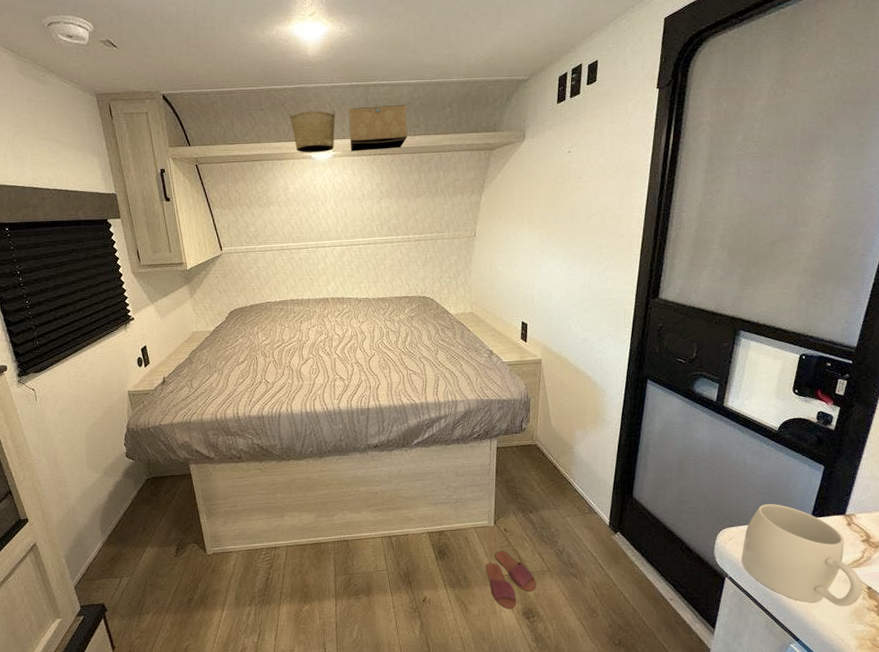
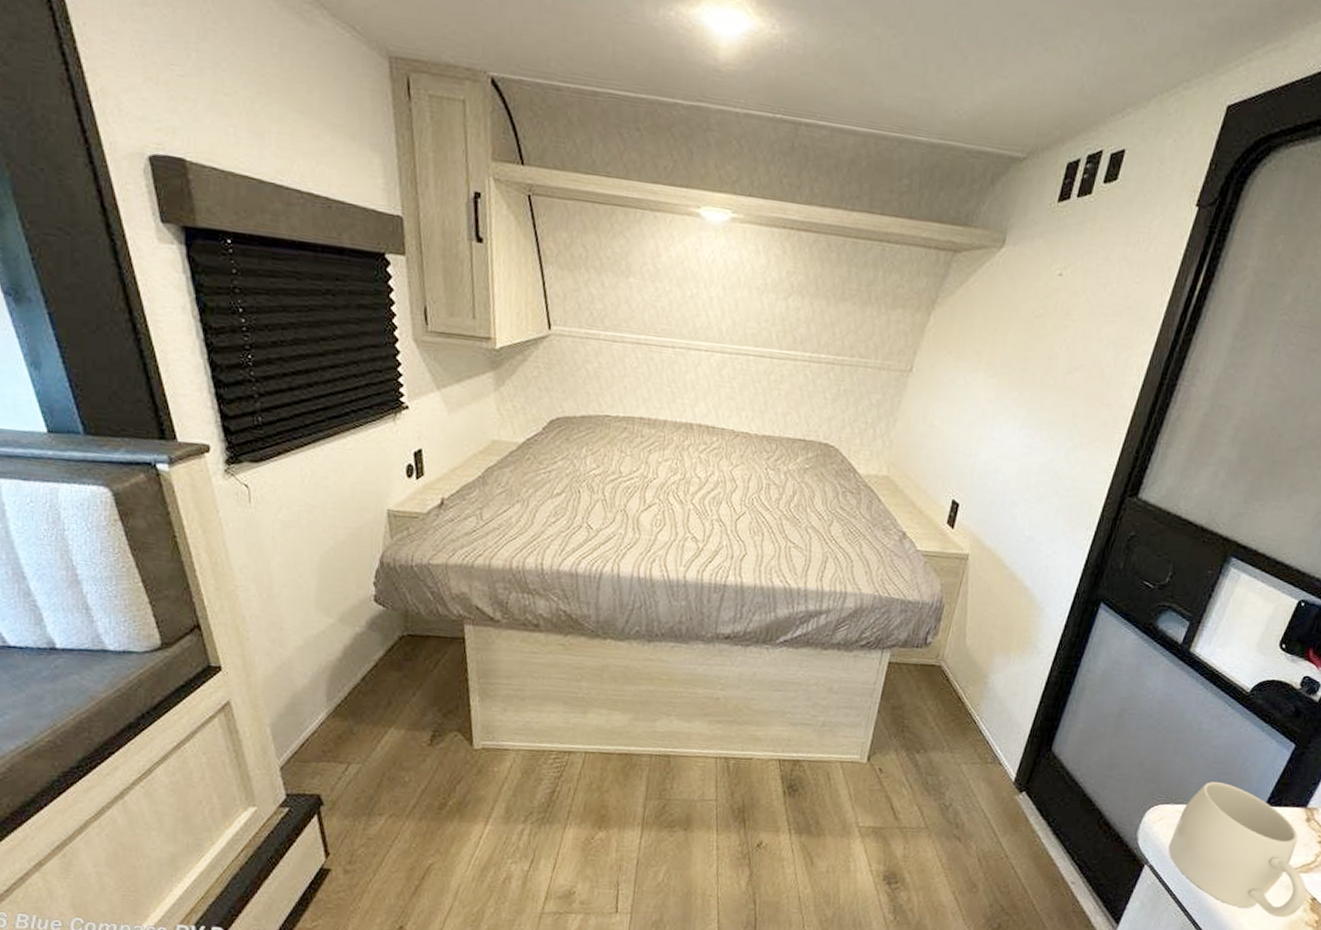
basket: present [289,110,335,153] -> none [676,142,744,212]
decorative box: present [349,104,407,152] -> none [757,152,848,226]
slippers: present [485,550,536,609] -> none [846,795,907,870]

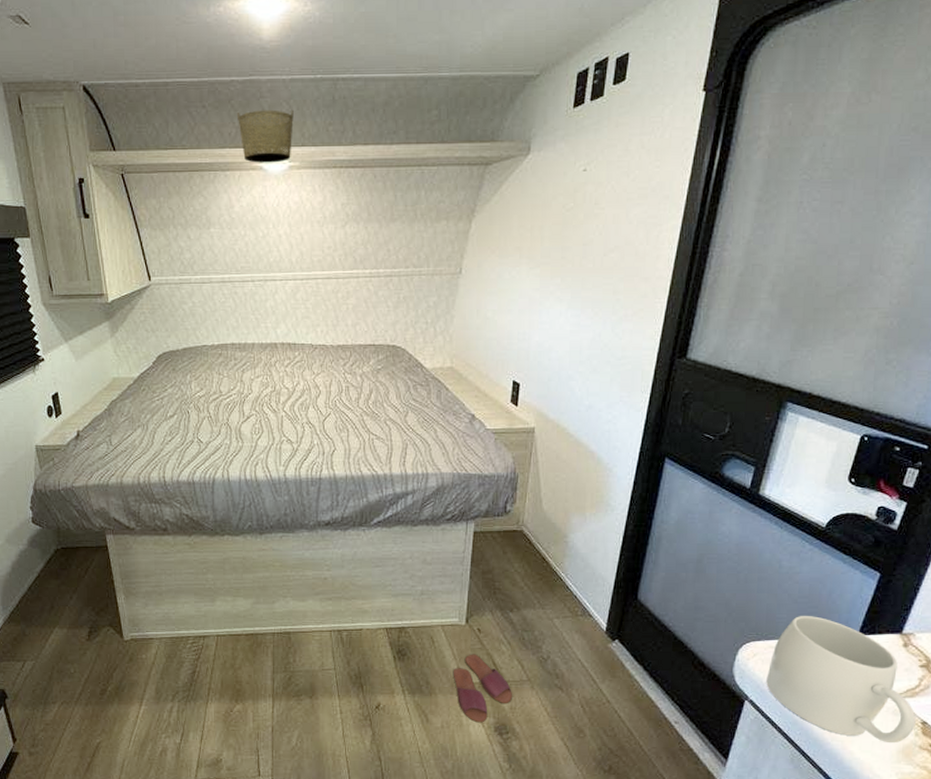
basket: none [676,142,744,212] -> present [236,109,294,163]
slippers: none [846,795,907,870] -> present [453,654,512,723]

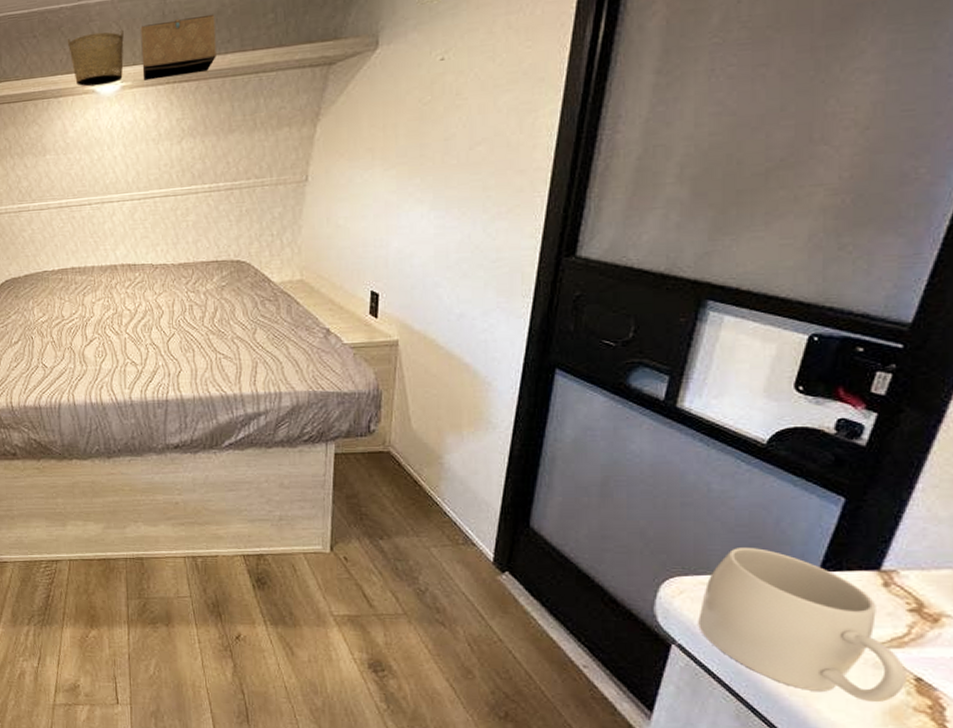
decorative box: none [310,104,382,162] -> present [140,14,216,81]
slippers: present [453,654,512,723] -> none [318,584,387,659]

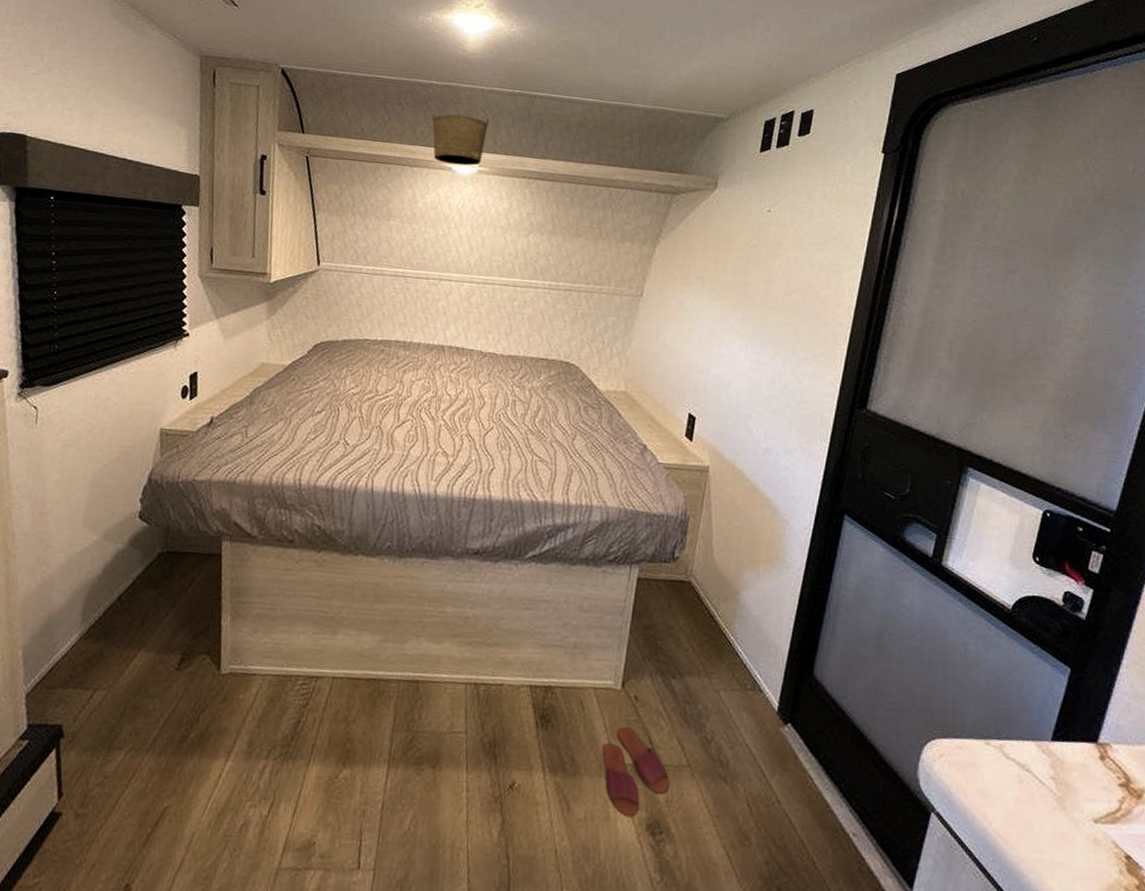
decorative box: present [140,14,216,81] -> none [500,119,577,176]
slippers: none [318,584,387,659] -> present [602,726,669,818]
mug: present [698,546,906,703] -> none [954,711,1119,882]

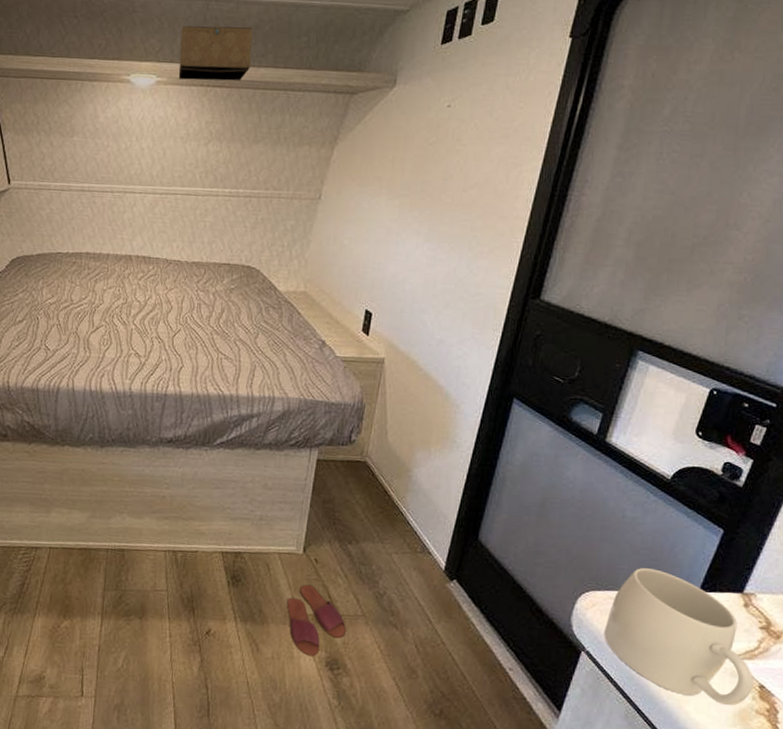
basket: present [431,113,489,166] -> none [108,24,165,77]
decorative box: none [500,119,577,176] -> present [178,25,253,81]
mug: none [954,711,1119,882] -> present [604,567,754,706]

